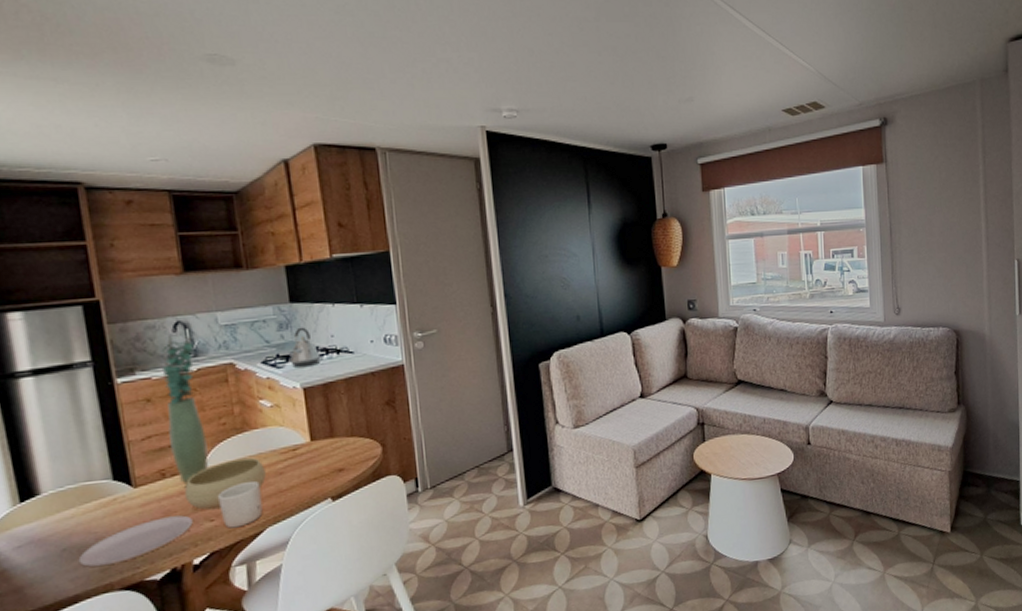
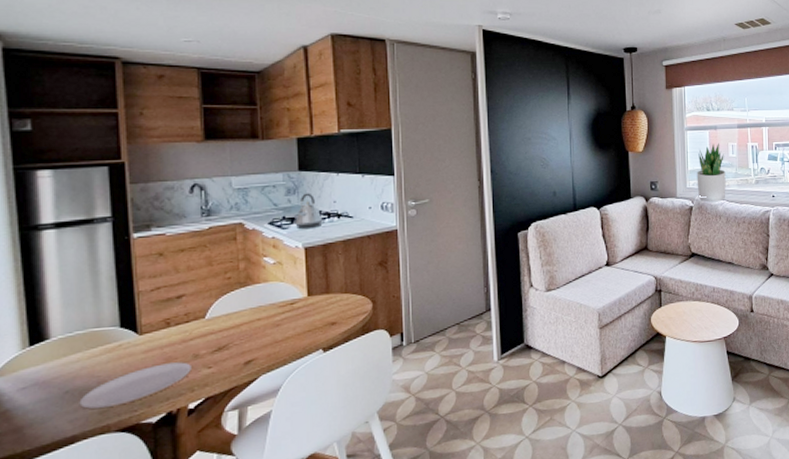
vase: present [161,336,209,488] -> none [176,197,212,336]
bowl: present [184,458,266,510] -> none [186,310,264,358]
mug: present [217,480,263,529] -> none [216,331,258,376]
planter: none [741,252,776,322] -> present [697,142,726,203]

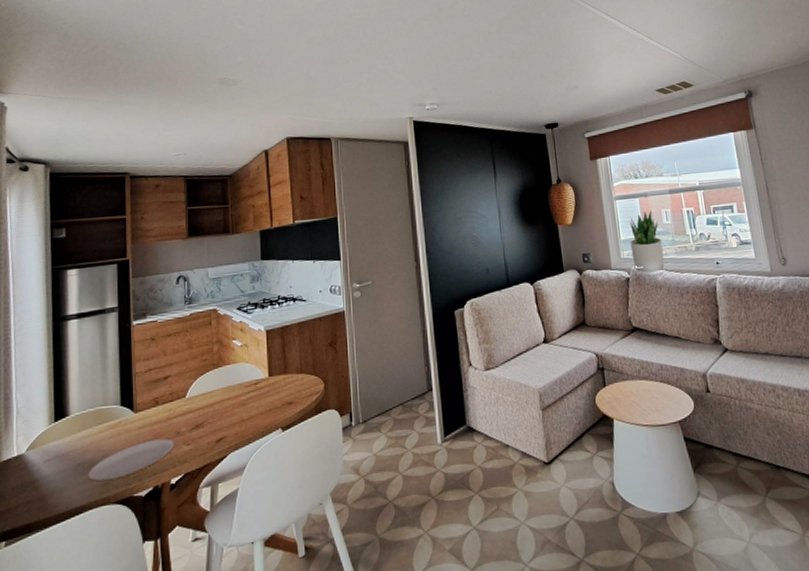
kettle: present [295,193,323,230] -> none [258,279,281,314]

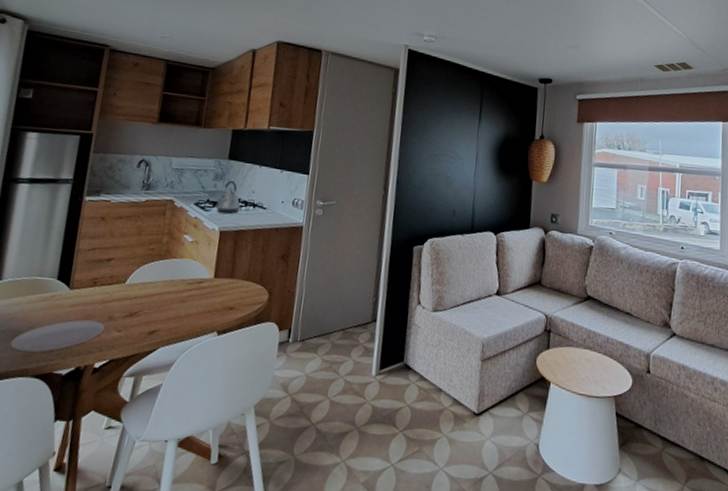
kettle: none [258,279,281,314] -> present [216,180,241,215]
planter: present [630,210,664,273] -> none [600,183,632,246]

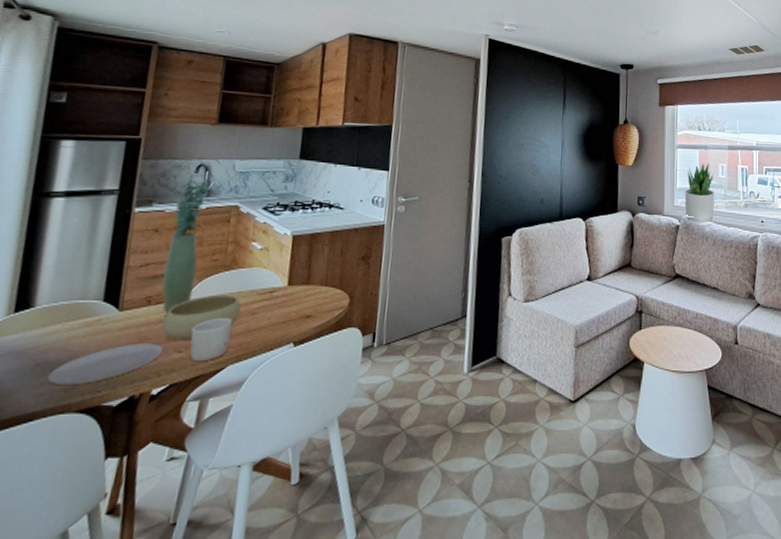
bowl: none [105,281,173,322] -> present [162,295,241,342]
vase: none [106,170,149,298] -> present [162,176,209,317]
mug: none [127,302,165,342] -> present [189,317,233,362]
kettle: present [216,180,241,215] -> none [287,181,315,218]
planter: none [600,183,632,246] -> present [685,162,714,223]

